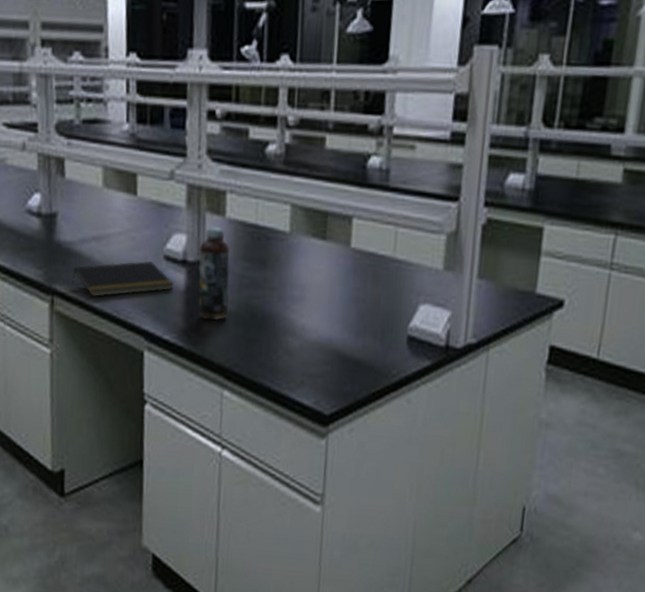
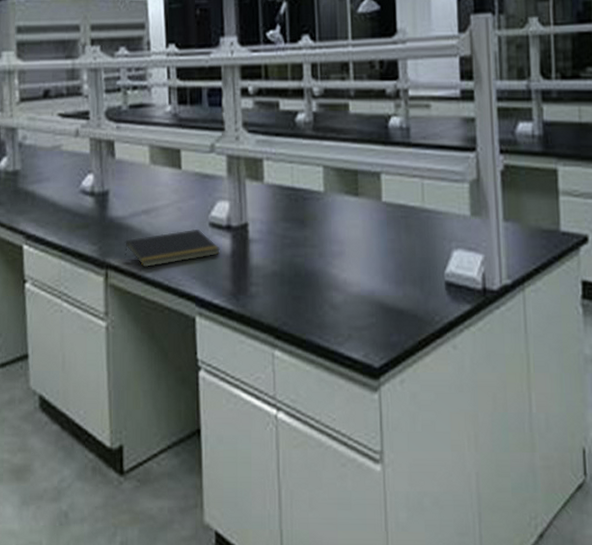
beverage bottle: present [198,227,230,321] -> none [241,192,274,281]

